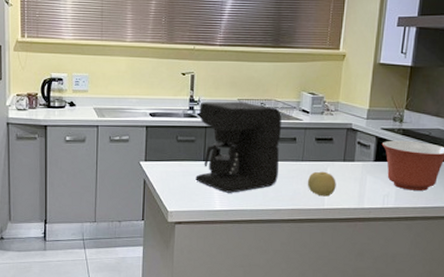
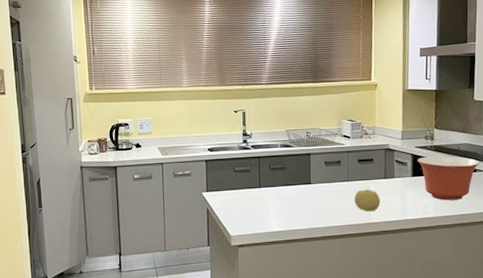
coffee maker: present [195,101,281,193] -> none [252,132,327,215]

